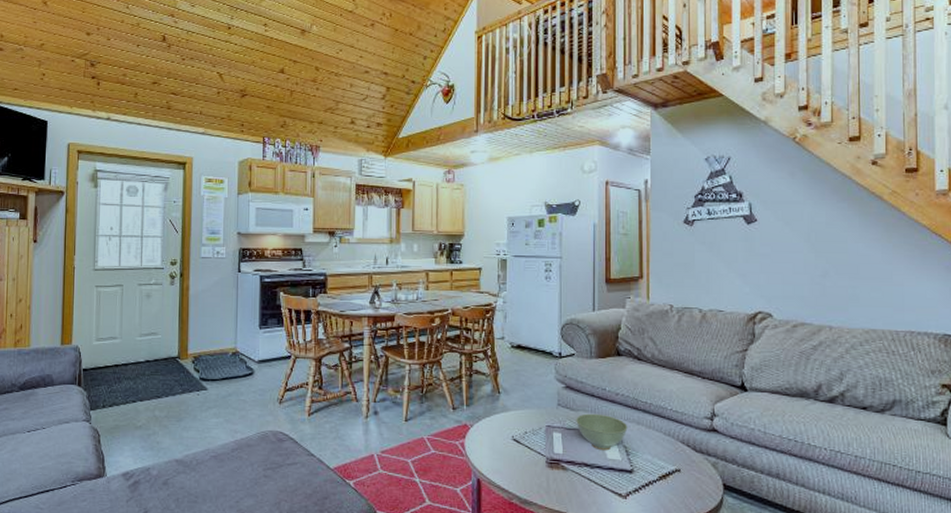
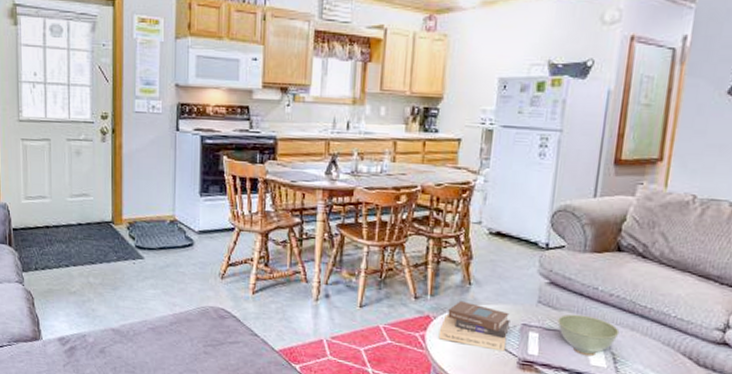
books: none [476,408,536,453] -> present [438,300,510,352]

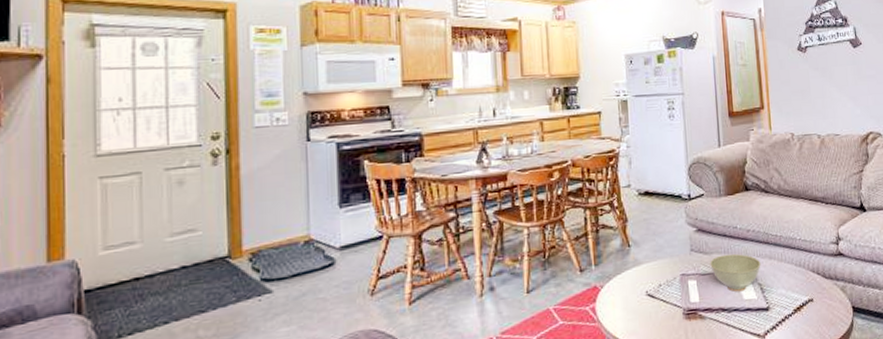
books: present [438,300,510,352] -> none [607,264,671,308]

